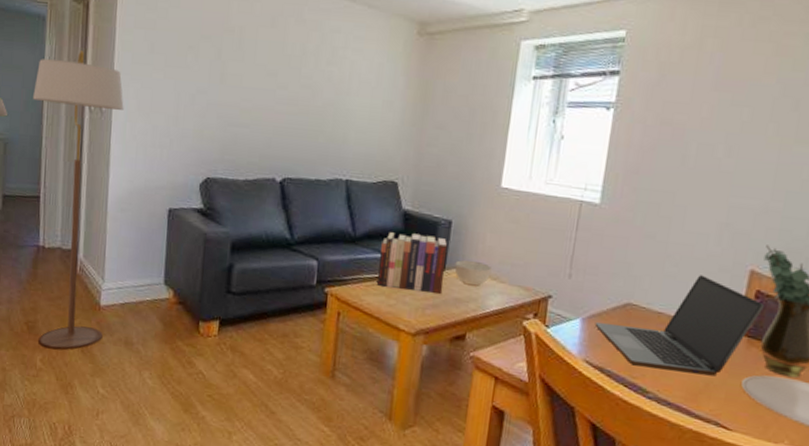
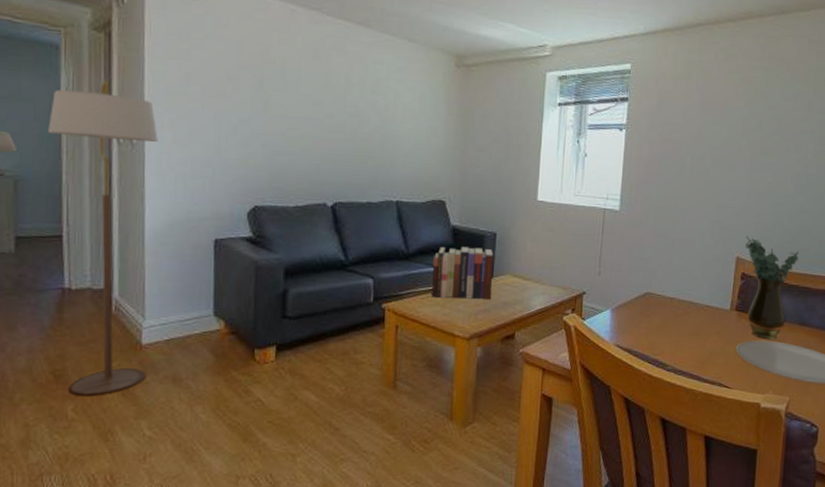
bowl: present [454,260,492,286] -> none [501,267,534,290]
laptop: present [594,275,765,376] -> none [622,264,749,346]

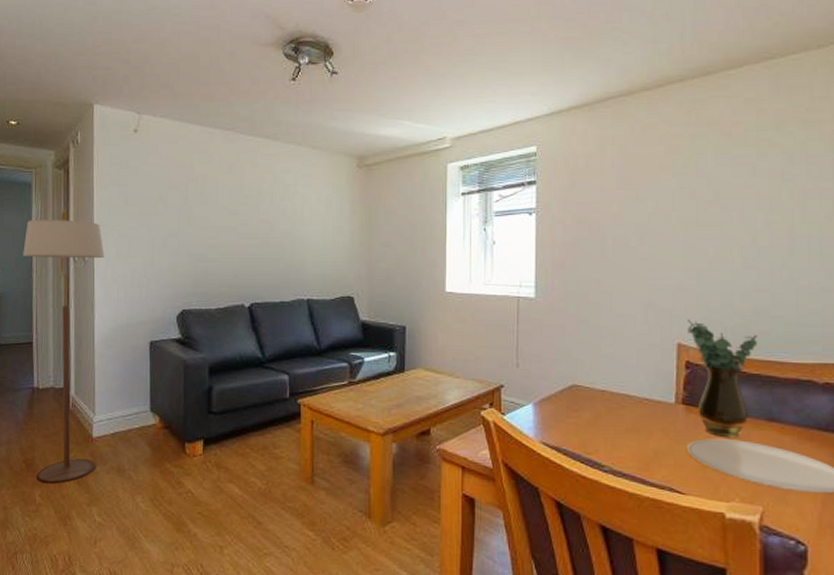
books: present [432,247,494,300] -> none [344,341,405,395]

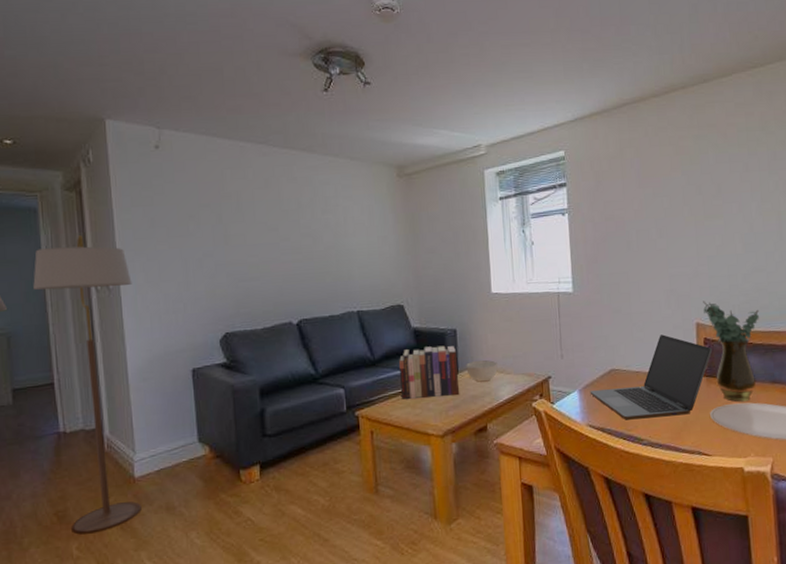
books: none [344,341,405,395] -> present [398,345,460,399]
bowl: none [413,360,446,383] -> present [466,360,498,382]
laptop: none [546,352,696,445] -> present [589,334,713,420]

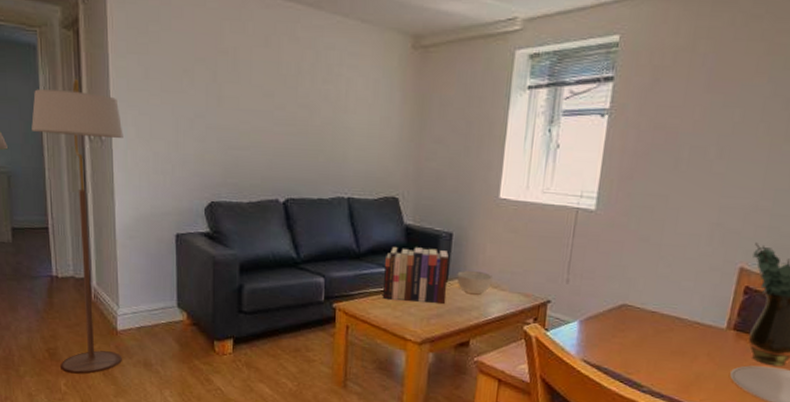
laptop: present [589,334,713,420] -> none [592,274,753,369]

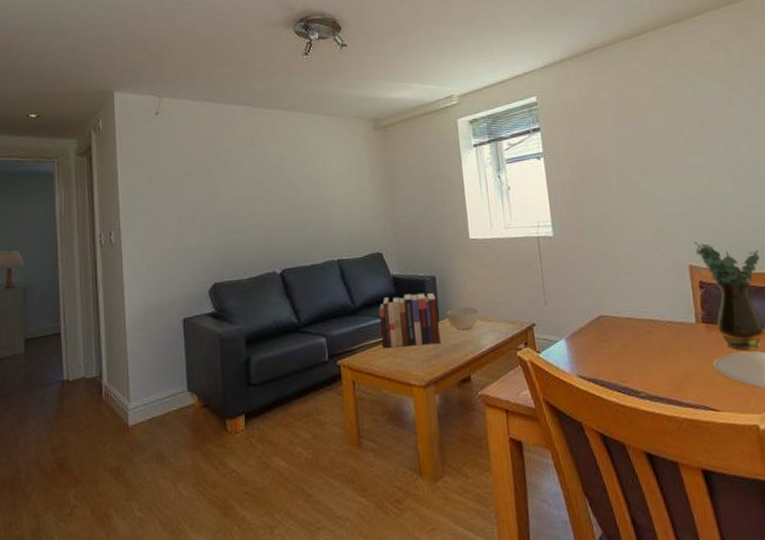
floor lamp: present [31,79,123,375] -> none [47,195,134,483]

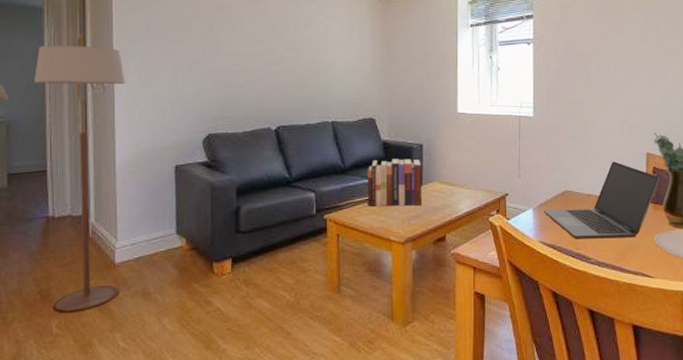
floor lamp: none [47,195,134,483] -> present [34,35,125,314]
bowl: present [446,307,479,330] -> none [430,174,459,195]
laptop: none [577,278,711,371] -> present [543,161,661,239]

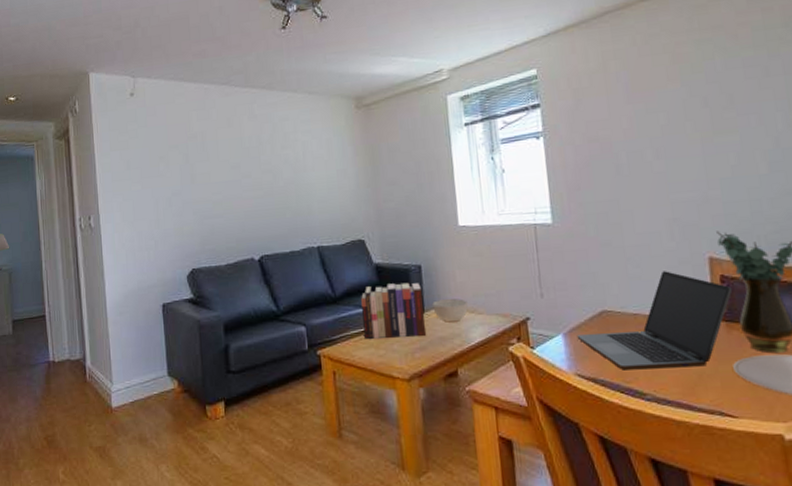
floor lamp: present [34,35,125,314] -> none [30,179,118,461]
bowl: none [430,174,459,195] -> present [432,298,468,323]

